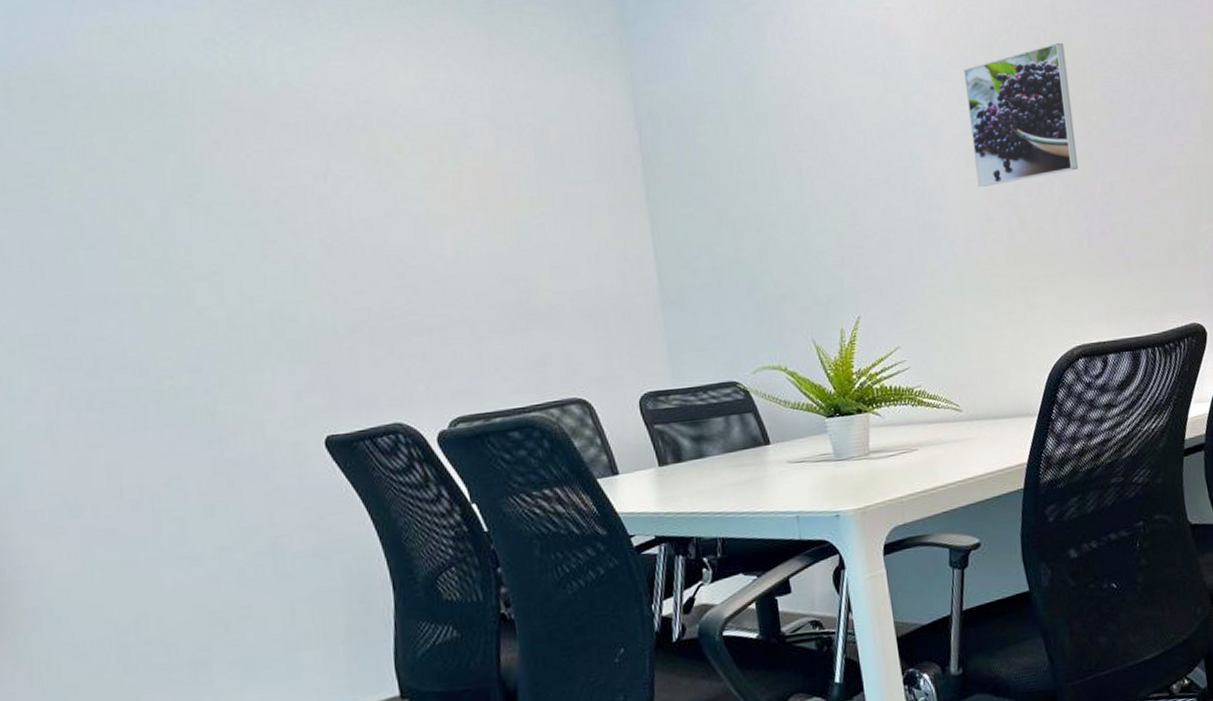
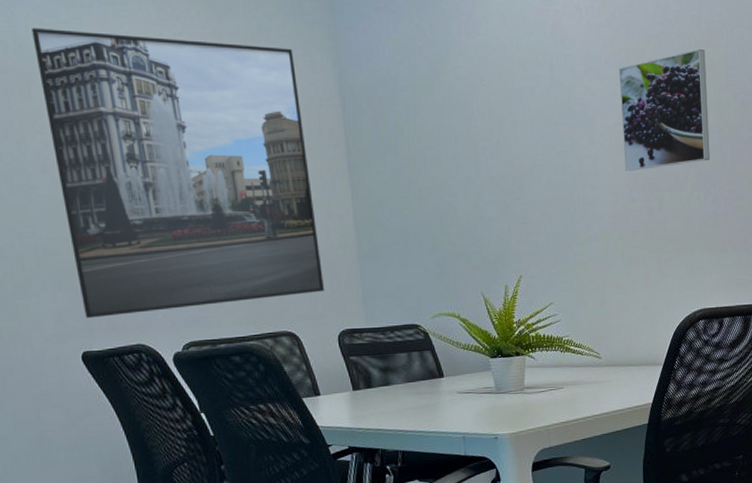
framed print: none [269,57,621,395] -> present [32,27,324,318]

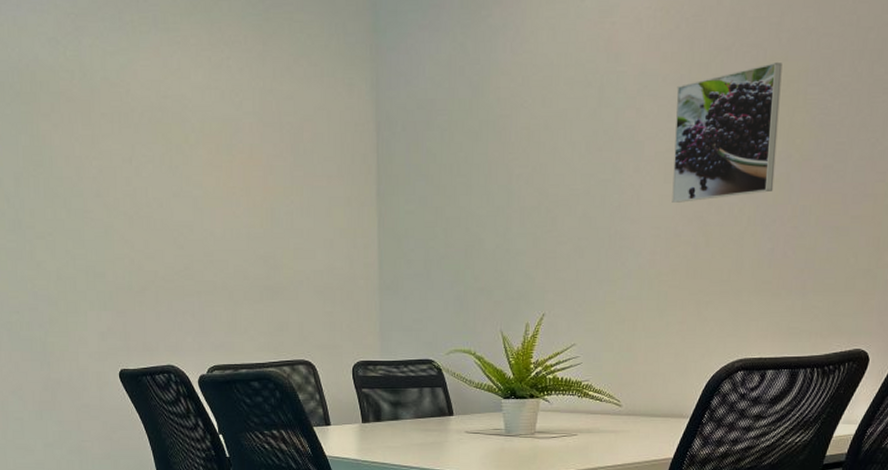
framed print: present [32,27,324,318] -> none [95,56,343,338]

